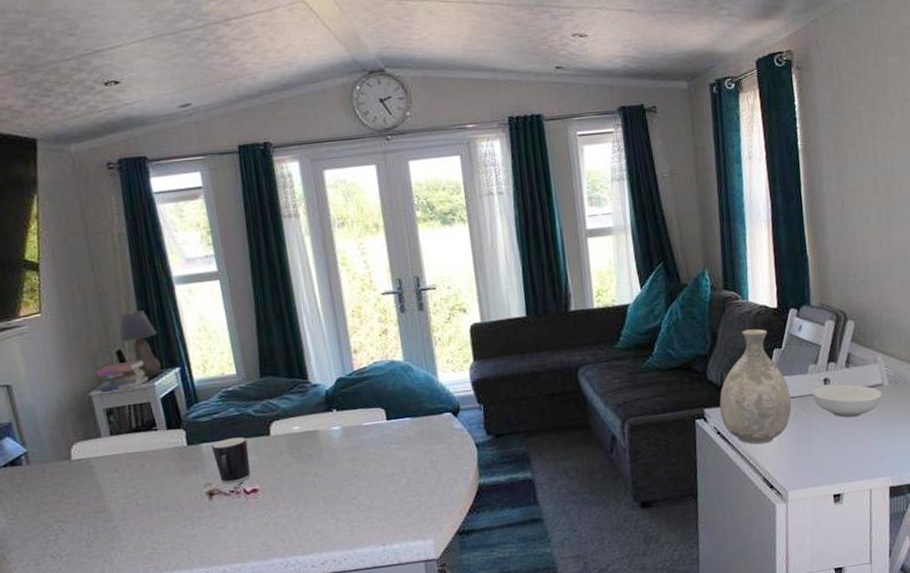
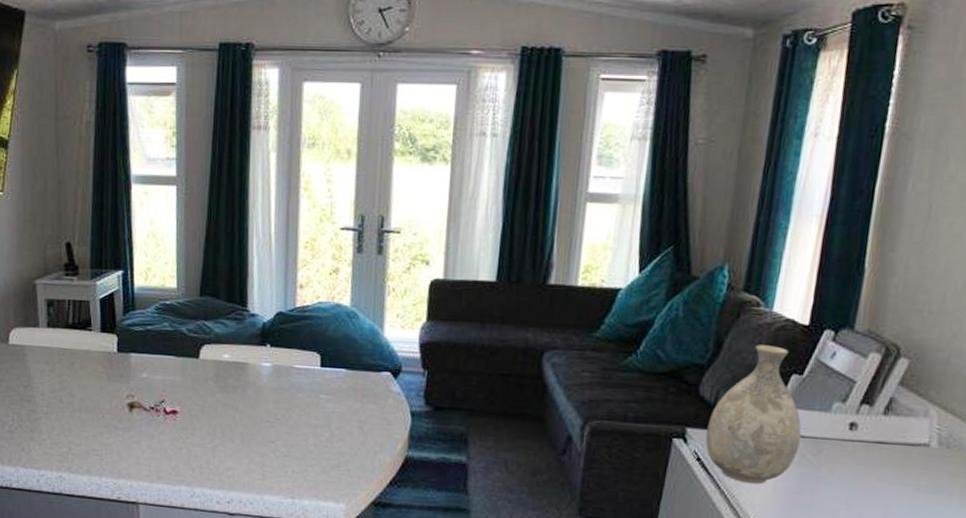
books: present [95,359,149,393] -> none [41,255,92,283]
table lamp: present [118,310,162,378] -> none [71,203,107,276]
mug: present [211,437,251,485] -> none [140,353,175,401]
bowl: present [812,384,883,418] -> none [830,430,926,478]

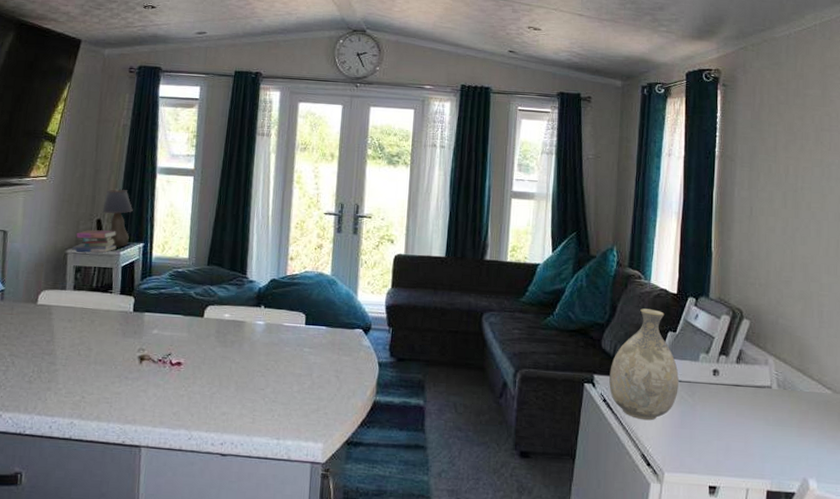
books: none [41,255,92,283] -> present [72,229,117,253]
table lamp: none [71,203,107,276] -> present [102,188,133,247]

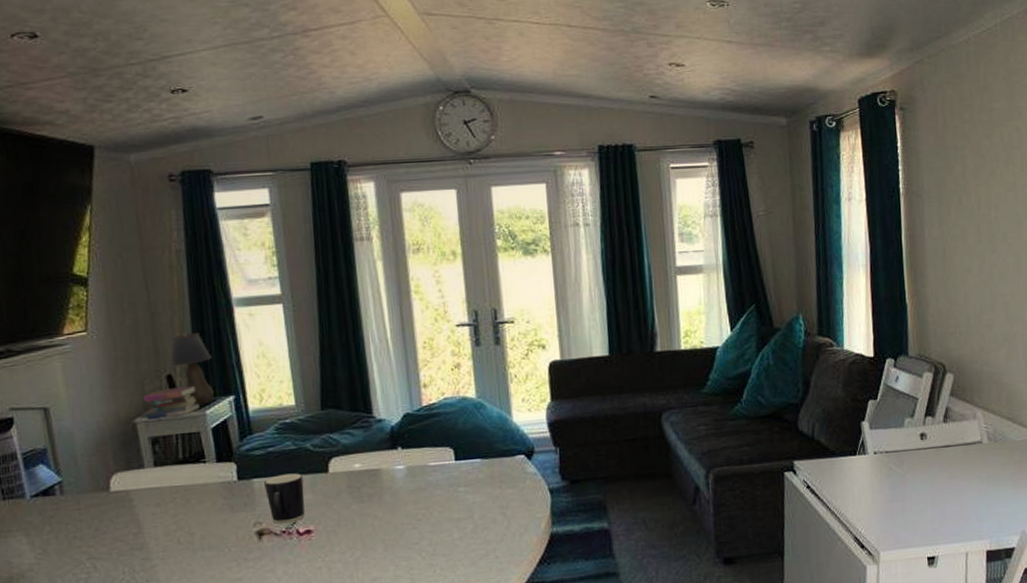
mug: none [152,312,183,354] -> present [264,473,305,524]
vase: present [609,308,679,421] -> none [810,378,886,501]

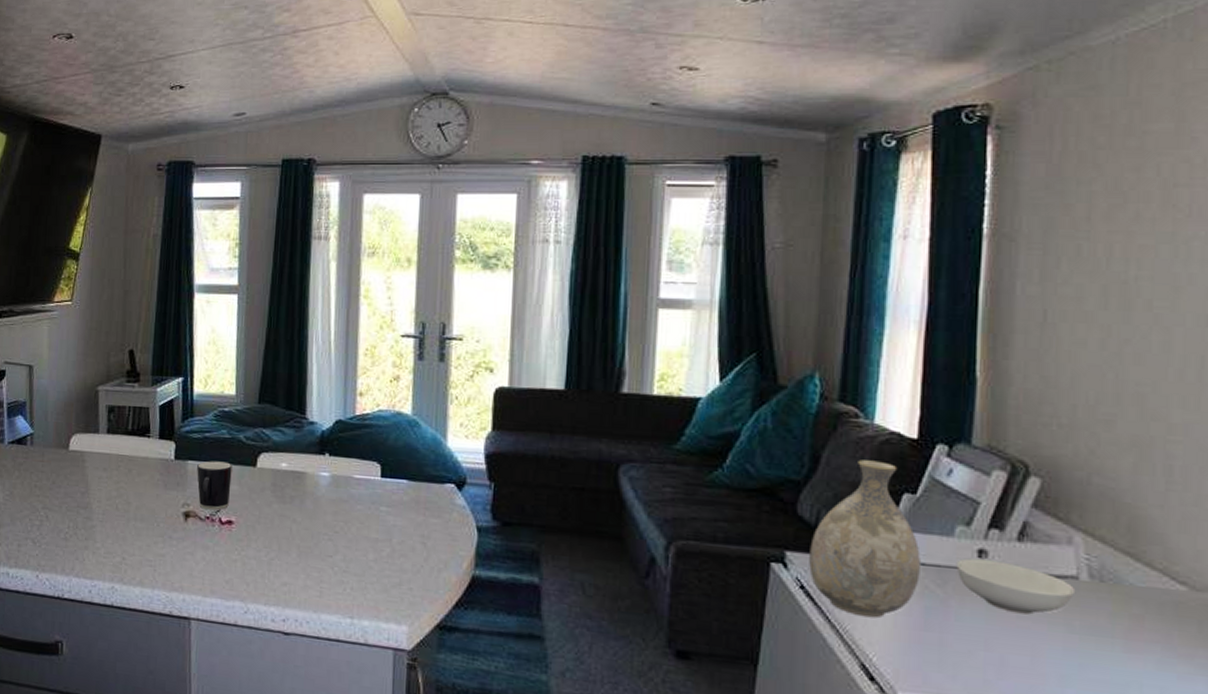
books: present [141,385,200,420] -> none [104,362,153,390]
table lamp: present [170,332,214,406] -> none [134,312,169,383]
vase: none [810,378,886,501] -> present [809,460,921,619]
bowl: none [907,439,982,476] -> present [956,558,1076,615]

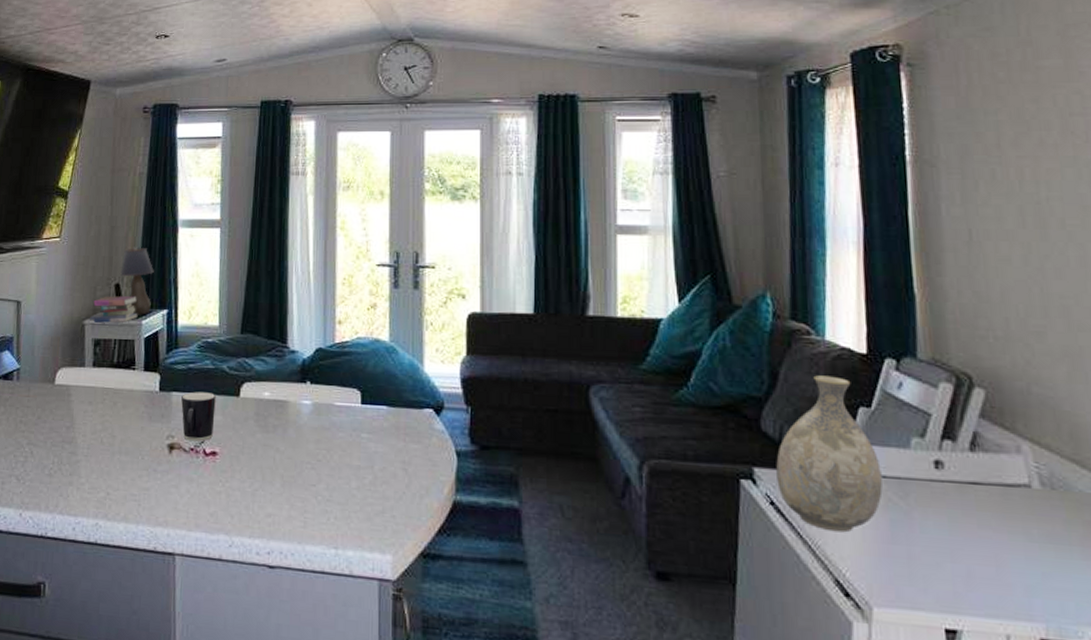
books: none [104,362,153,390] -> present [90,295,138,323]
table lamp: none [134,312,169,383] -> present [120,247,154,315]
bowl: present [956,558,1076,615] -> none [915,469,1031,524]

